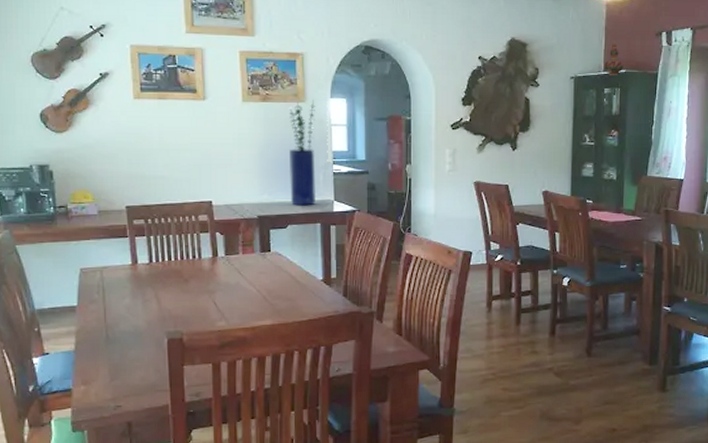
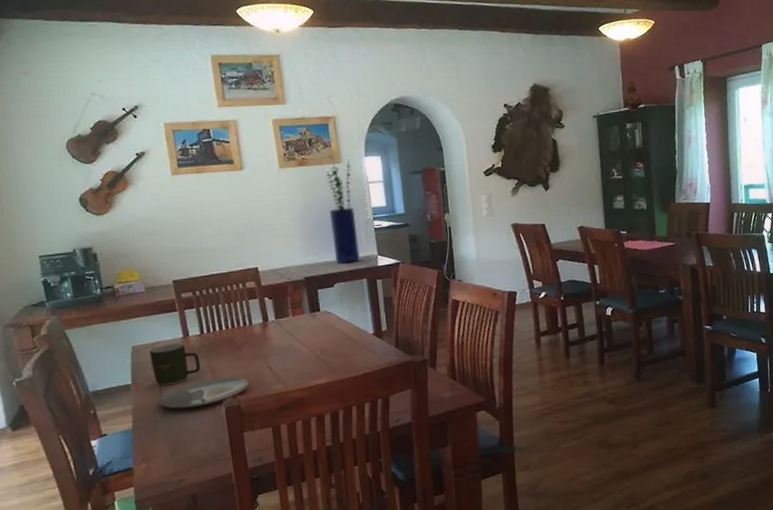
mug: none [97,270,147,311] -> present [149,343,201,386]
plate: none [102,308,193,335] -> present [158,377,249,409]

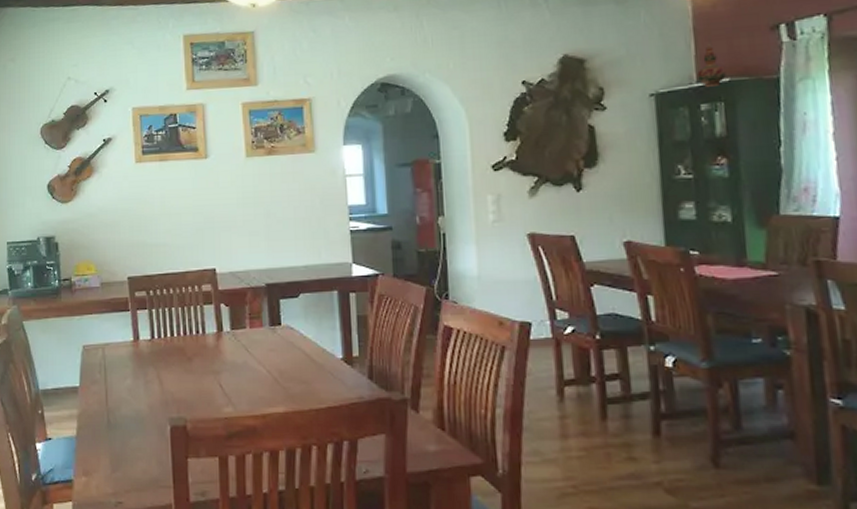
mug: present [149,343,201,386] -> none [99,347,149,393]
plate: present [158,377,249,409] -> none [103,390,198,421]
vase: present [326,159,360,264] -> none [298,148,331,271]

